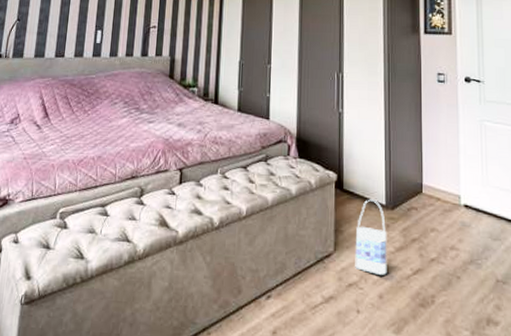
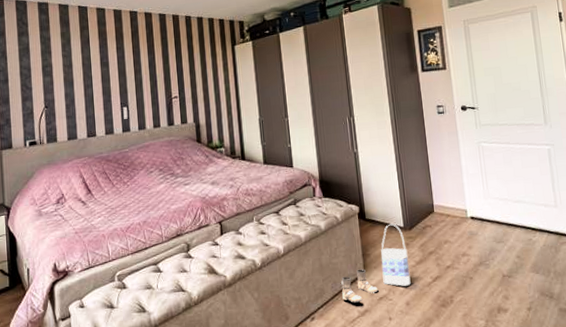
boots: none [306,246,348,286] -> present [341,269,379,303]

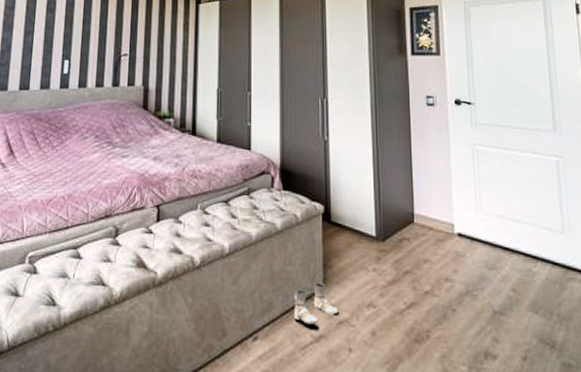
bag: present [381,223,411,286] -> none [345,231,379,311]

